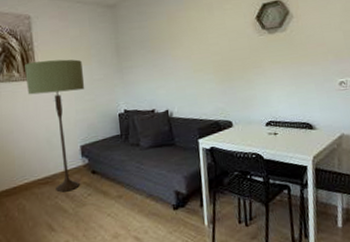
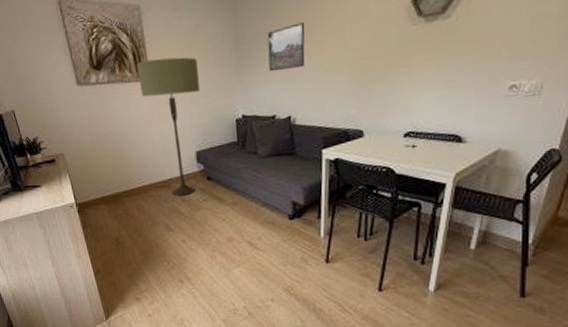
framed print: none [143,32,177,72] -> present [267,22,305,72]

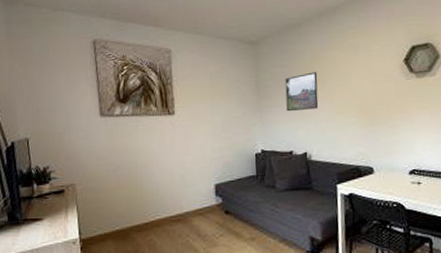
floor lamp: present [137,57,201,196] -> none [163,95,223,231]

